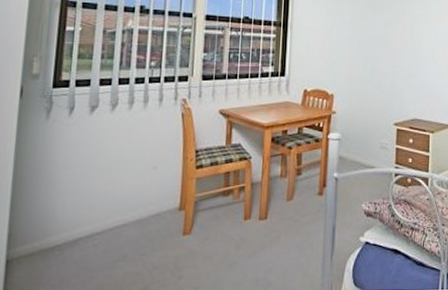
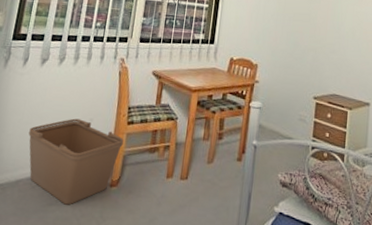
bicycle basket: none [84,167,193,259] -> present [28,118,124,205]

